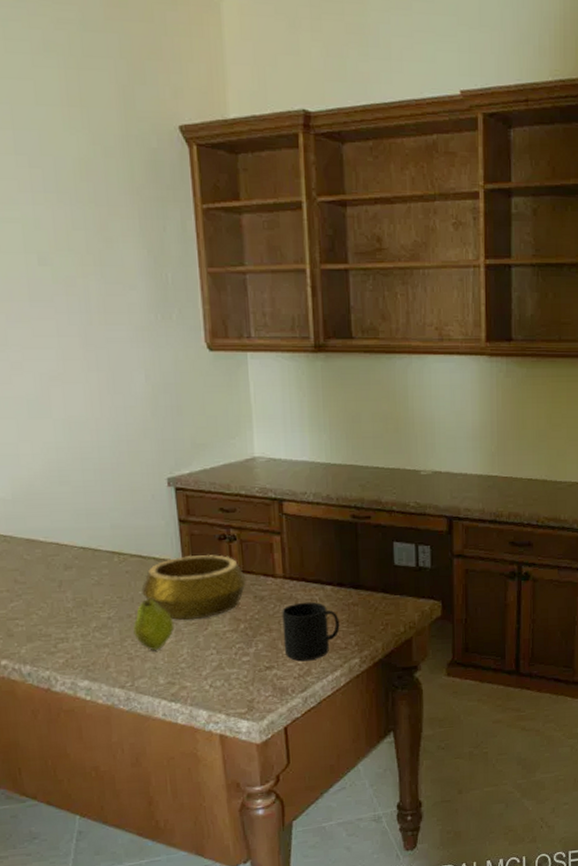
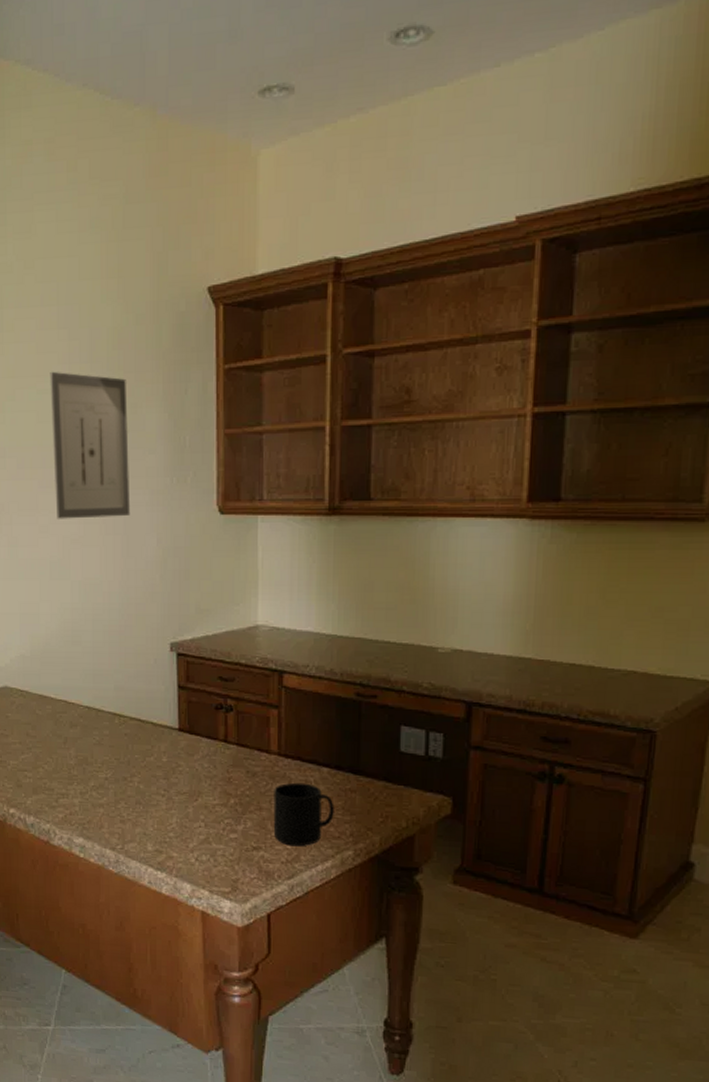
wall art: none [10,199,114,355] -> present [50,371,131,519]
fruit: present [132,599,174,650] -> none [126,764,166,816]
decorative bowl: present [141,555,247,620] -> none [138,723,241,790]

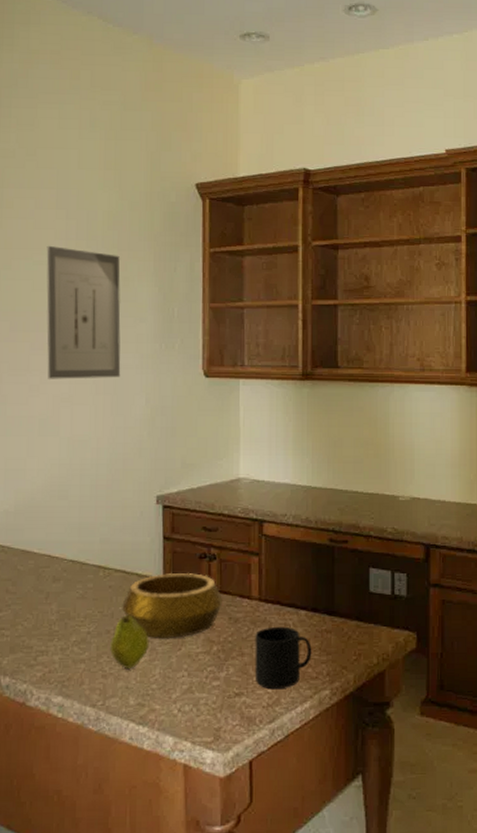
fruit: none [126,764,166,816] -> present [109,615,149,668]
decorative bowl: none [138,723,241,790] -> present [122,573,224,639]

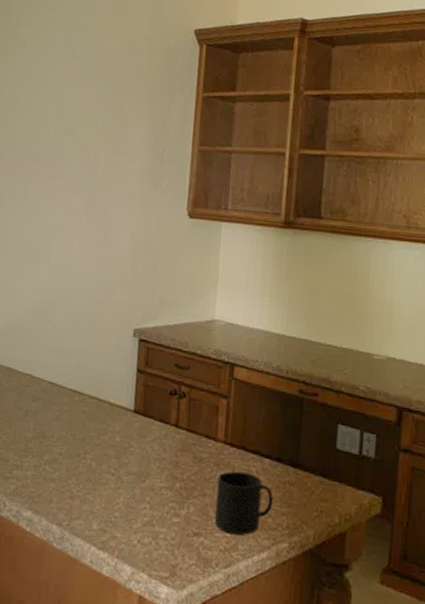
wall art: present [46,245,121,379] -> none [43,82,118,212]
fruit: present [109,615,149,668] -> none [78,441,116,494]
decorative bowl: present [122,573,224,639] -> none [93,405,190,470]

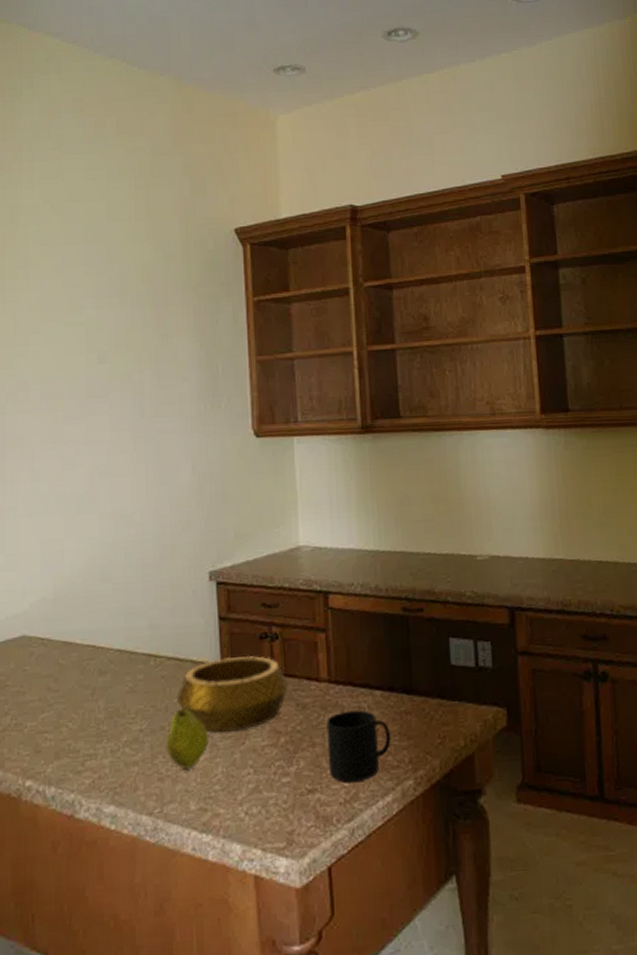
fruit: none [78,441,116,494] -> present [164,708,209,769]
decorative bowl: none [93,405,190,470] -> present [177,656,289,733]

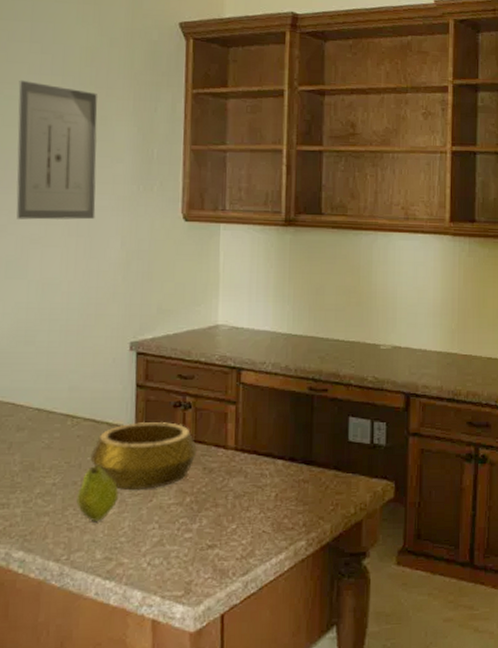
wall art: none [77,305,164,450] -> present [16,80,98,220]
mug: present [326,710,391,783] -> none [228,476,288,541]

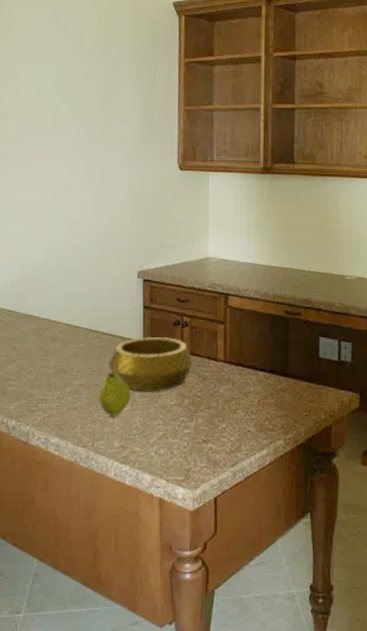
wall art: present [16,80,98,220] -> none [46,56,109,171]

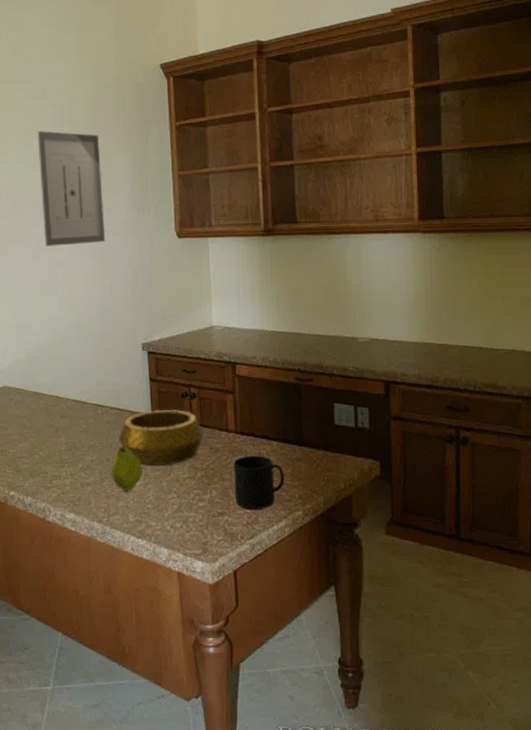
wall art: none [46,56,109,171] -> present [37,130,106,247]
mug: none [220,385,269,438] -> present [233,455,285,510]

